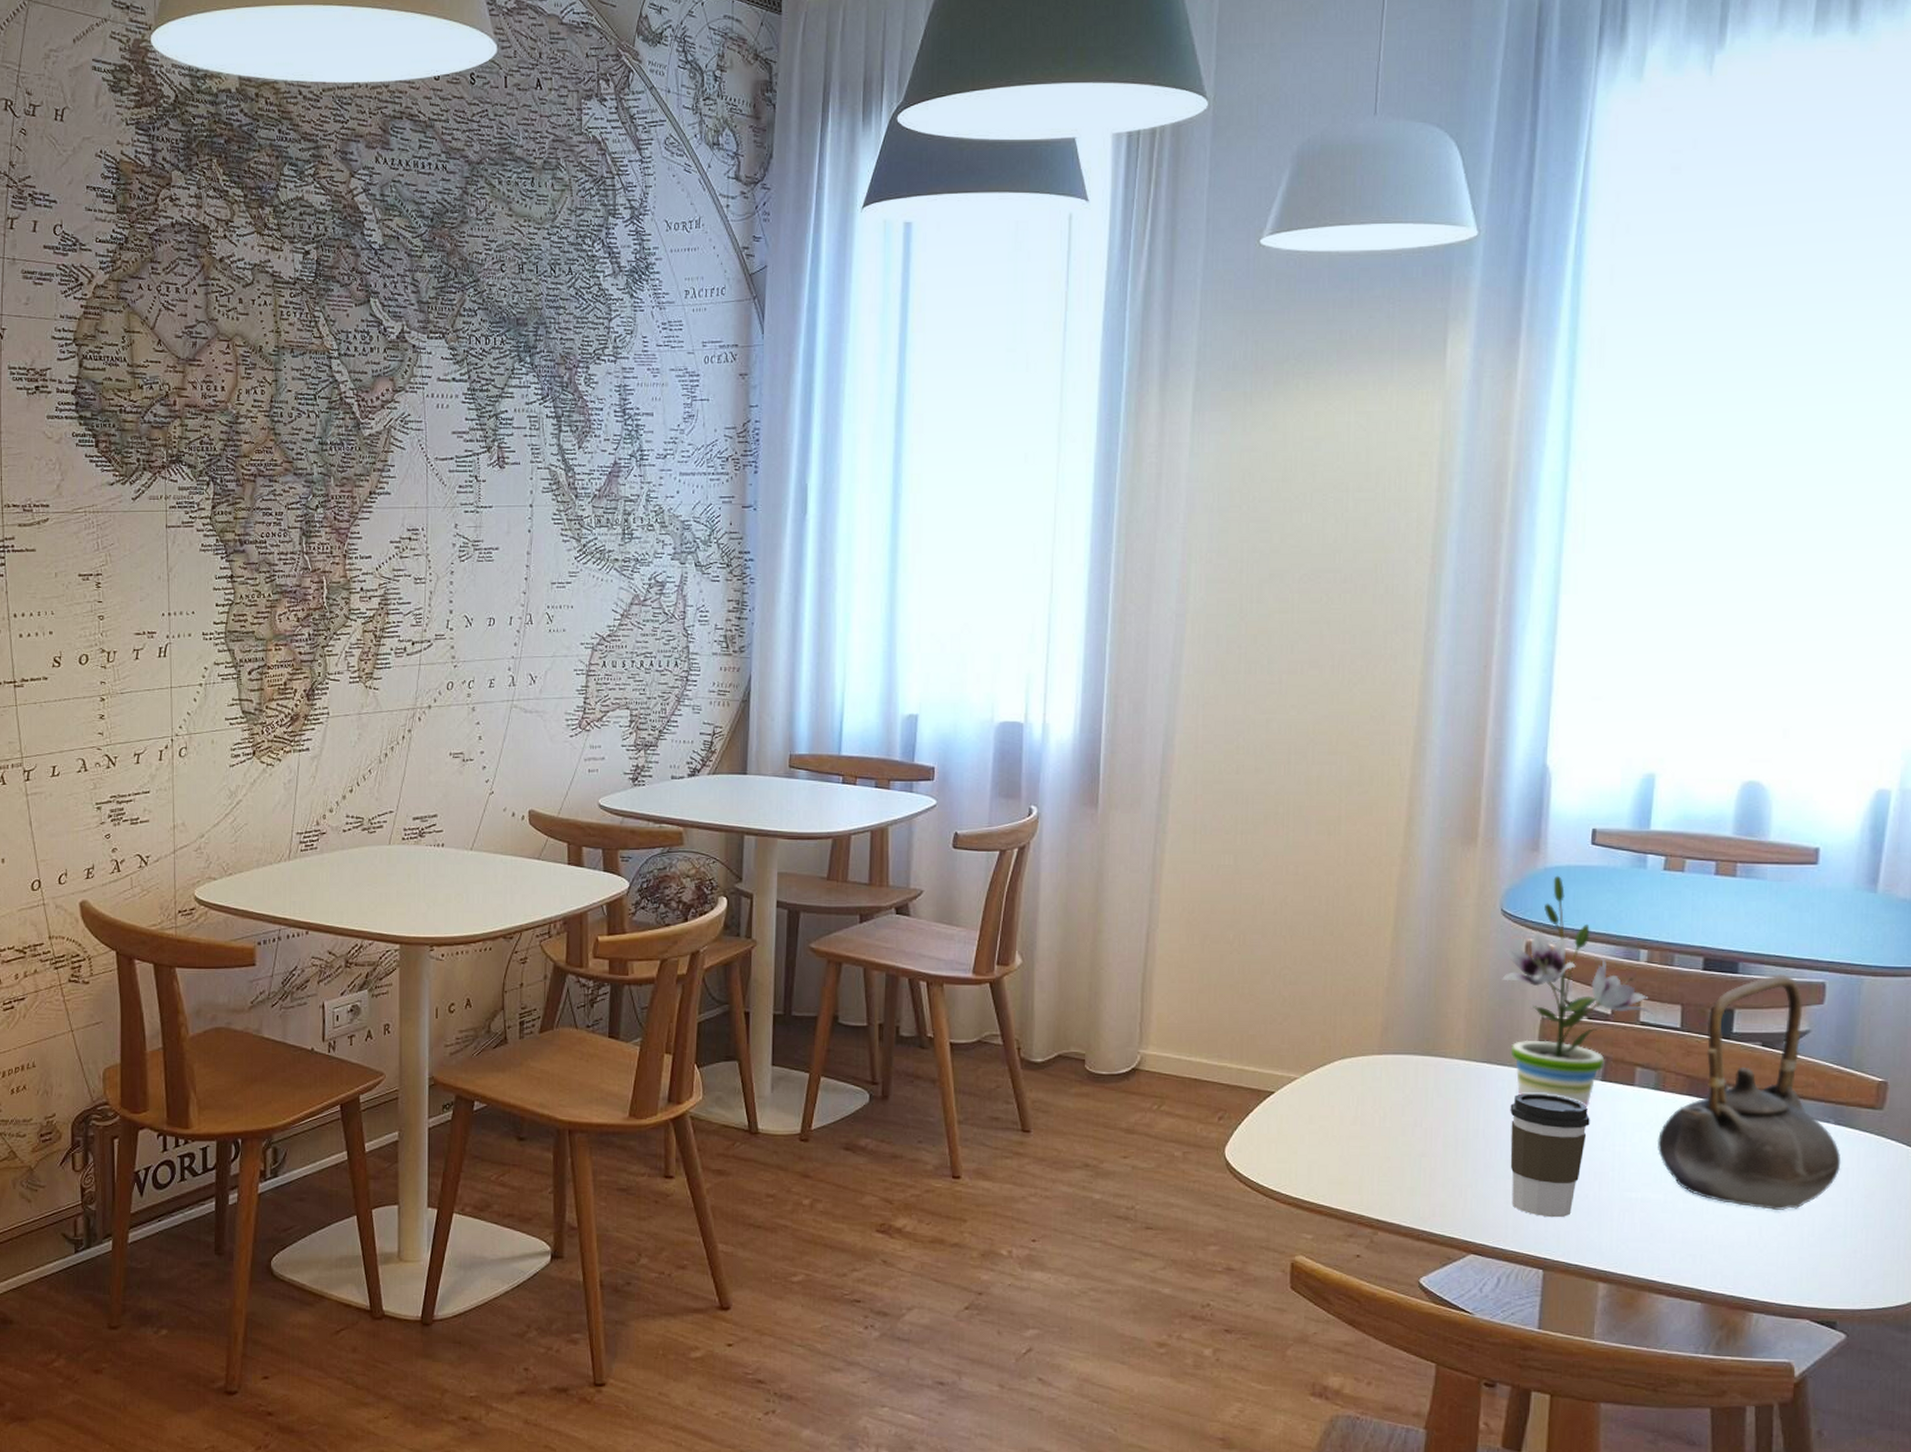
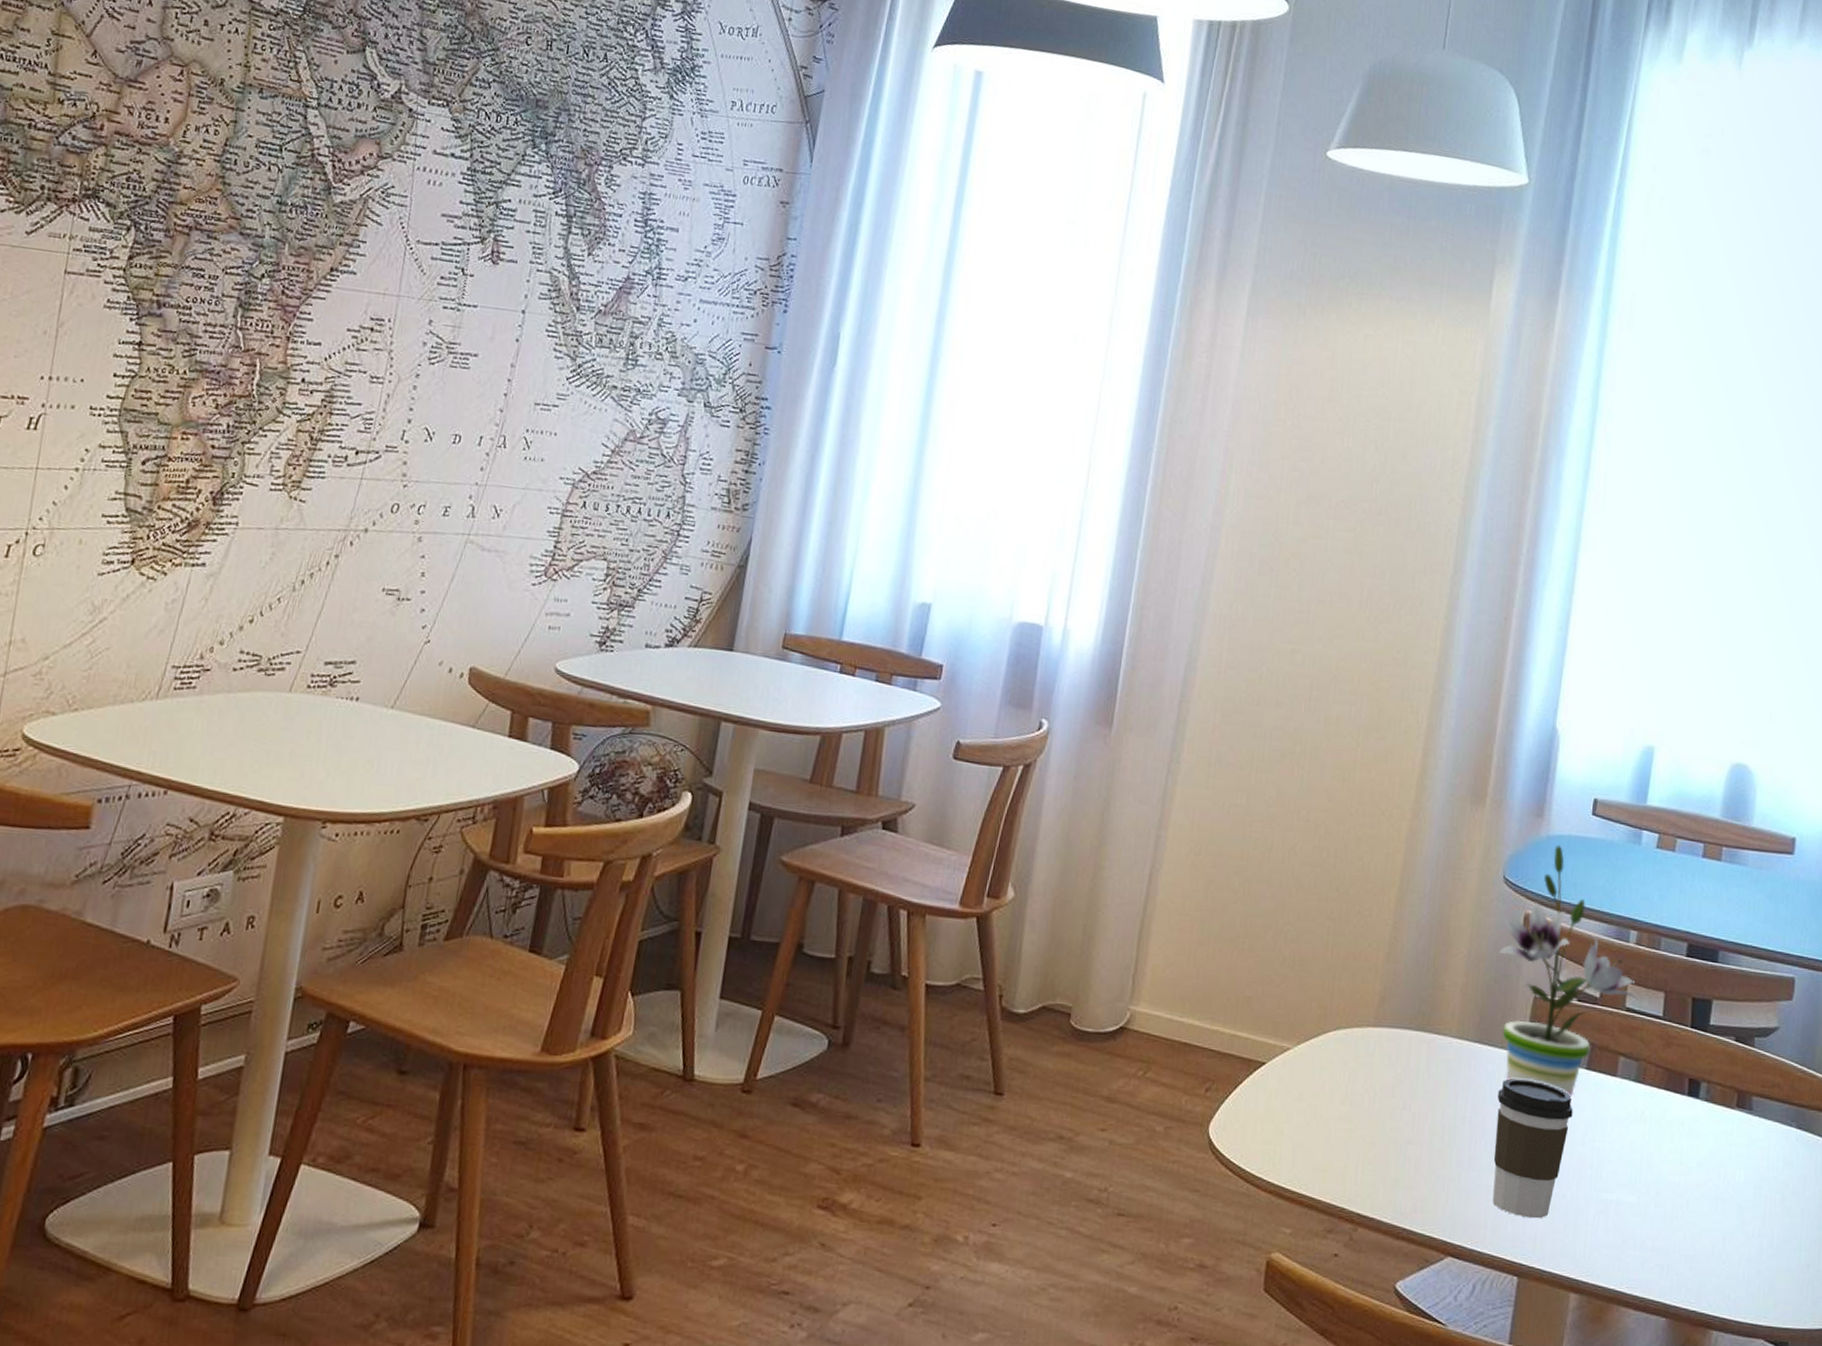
teapot: present [1657,975,1841,1210] -> none [1634,966,1800,1219]

